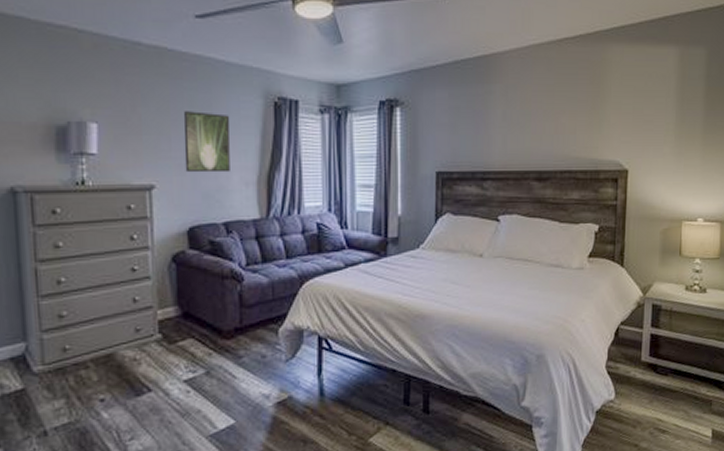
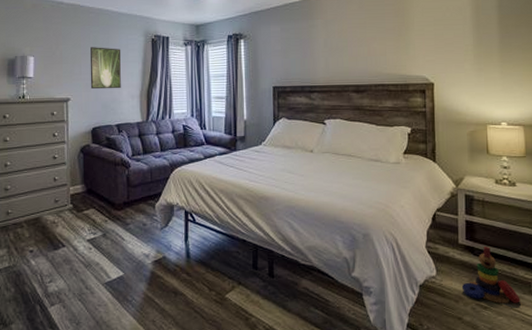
stacking toy: none [640,363,700,426] -> present [461,246,521,303]

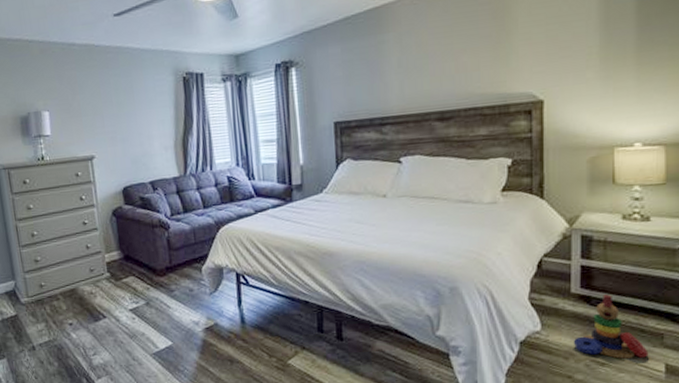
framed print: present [90,47,122,89] -> none [112,92,152,143]

